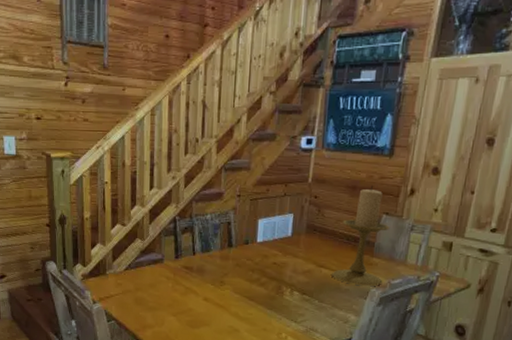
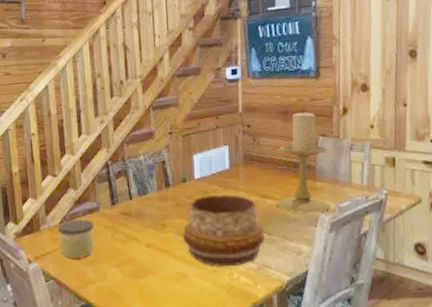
candle: none [122,268,157,304] -> present [57,219,94,258]
decorative bowl: none [239,259,316,327] -> present [183,195,264,267]

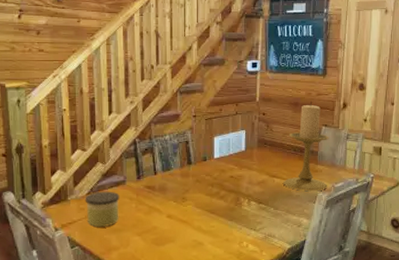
decorative bowl: present [183,195,264,267] -> none [201,173,271,236]

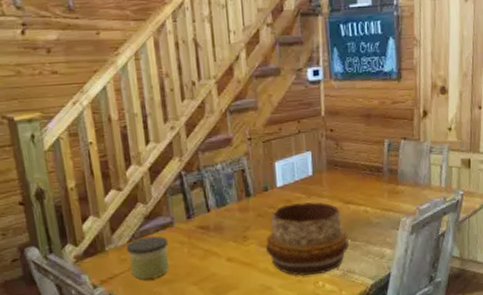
decorative bowl: none [201,173,271,236] -> present [266,202,349,276]
candle holder: present [283,102,329,191] -> none [360,112,412,217]

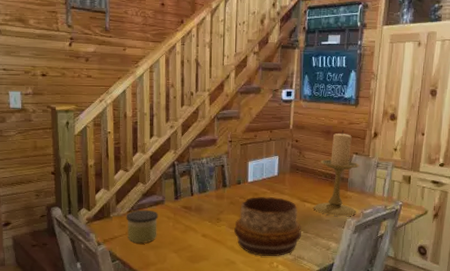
candle holder: none [360,112,412,217] -> present [314,130,360,216]

